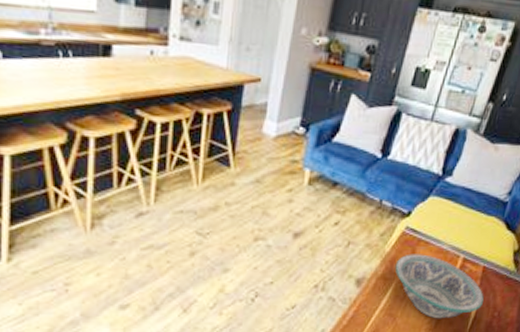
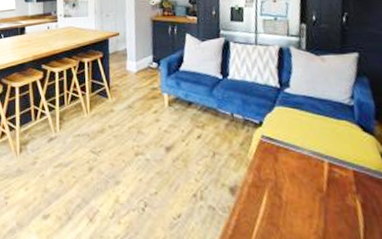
bowl: present [395,254,484,319] -> none [262,160,368,229]

